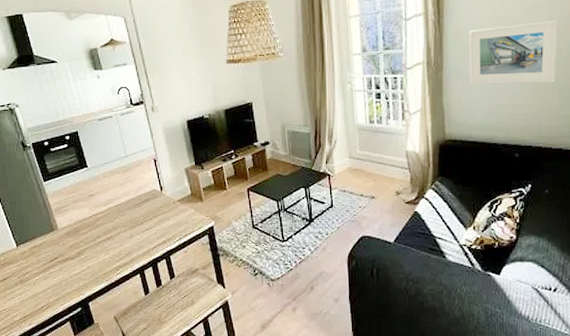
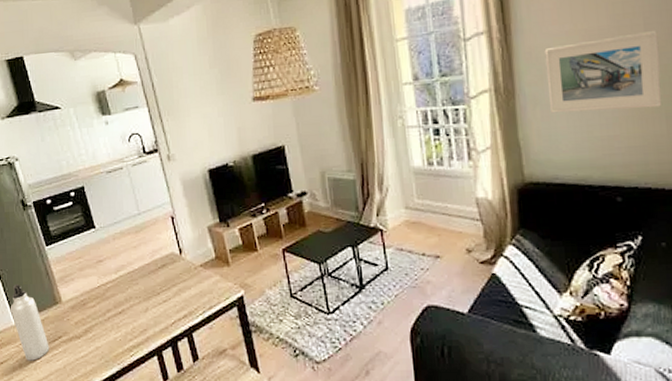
water bottle: none [11,214,47,278] -> present [10,285,50,361]

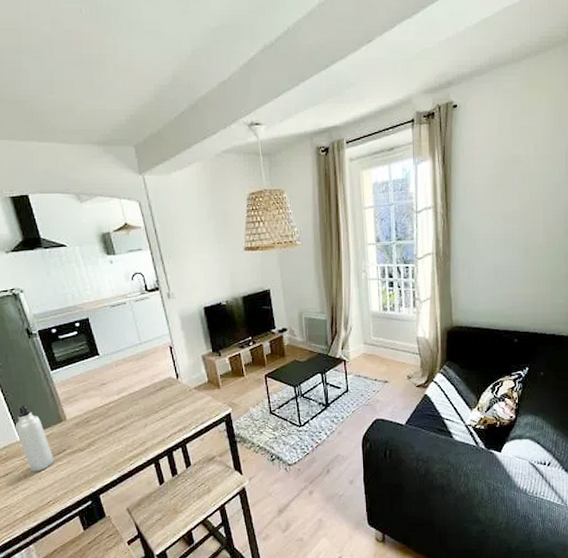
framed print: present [544,31,662,114] -> none [474,217,551,274]

